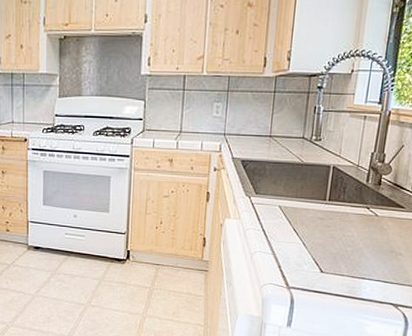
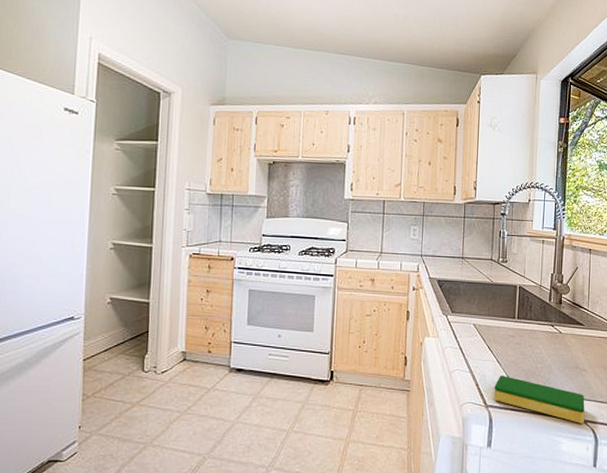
dish sponge: none [297,258,398,307] -> present [494,376,585,423]

